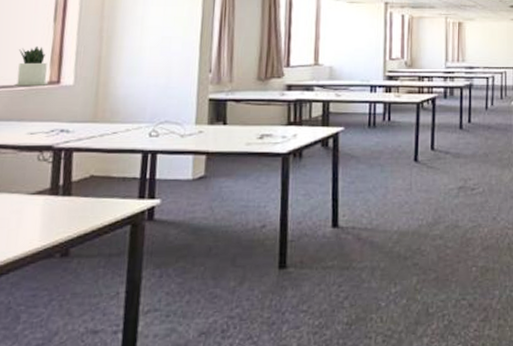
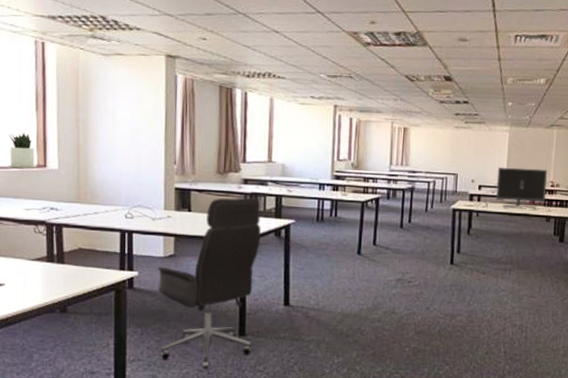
office chair: none [182,104,306,315] -> present [157,197,261,369]

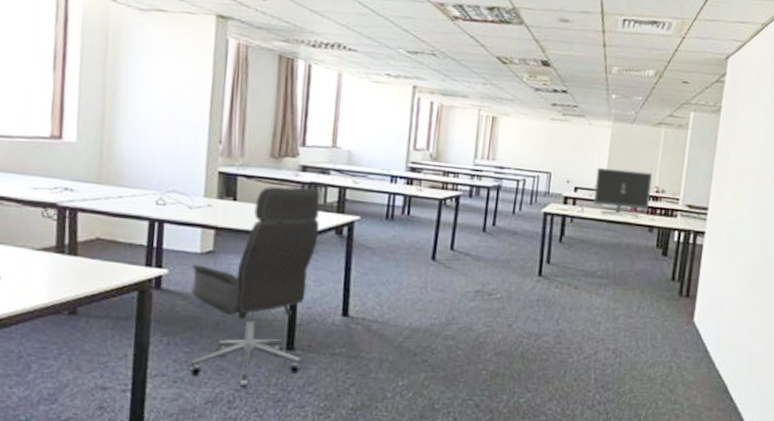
planter: present [8,132,36,169] -> none [14,95,49,141]

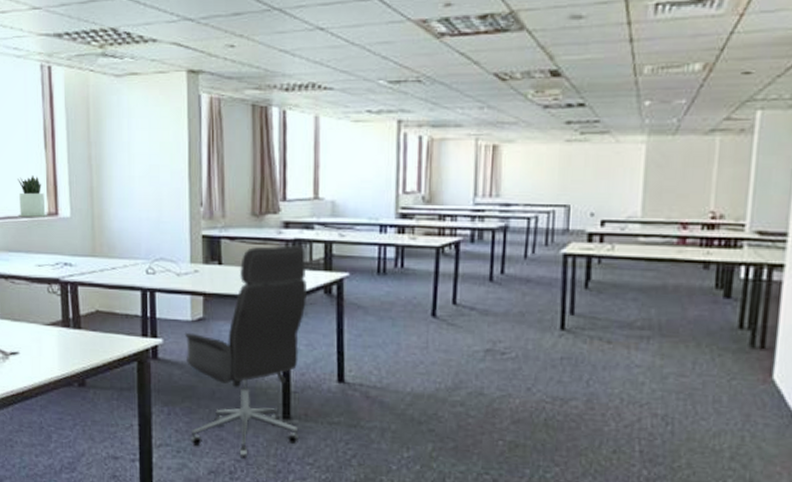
planter: none [14,95,49,141] -> present [17,175,47,218]
monitor: present [593,167,652,217] -> none [626,193,705,252]

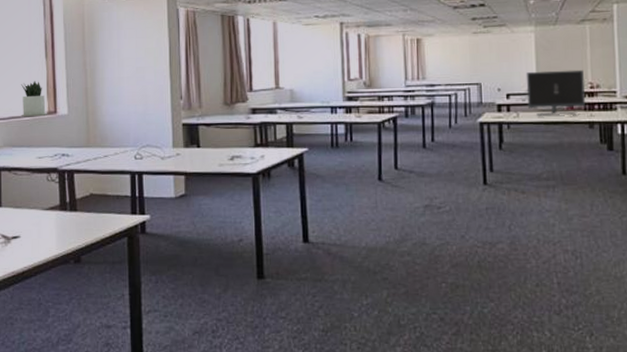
office chair: present [184,244,307,458] -> none [169,126,273,318]
monitor: none [626,193,705,252] -> present [526,69,585,117]

